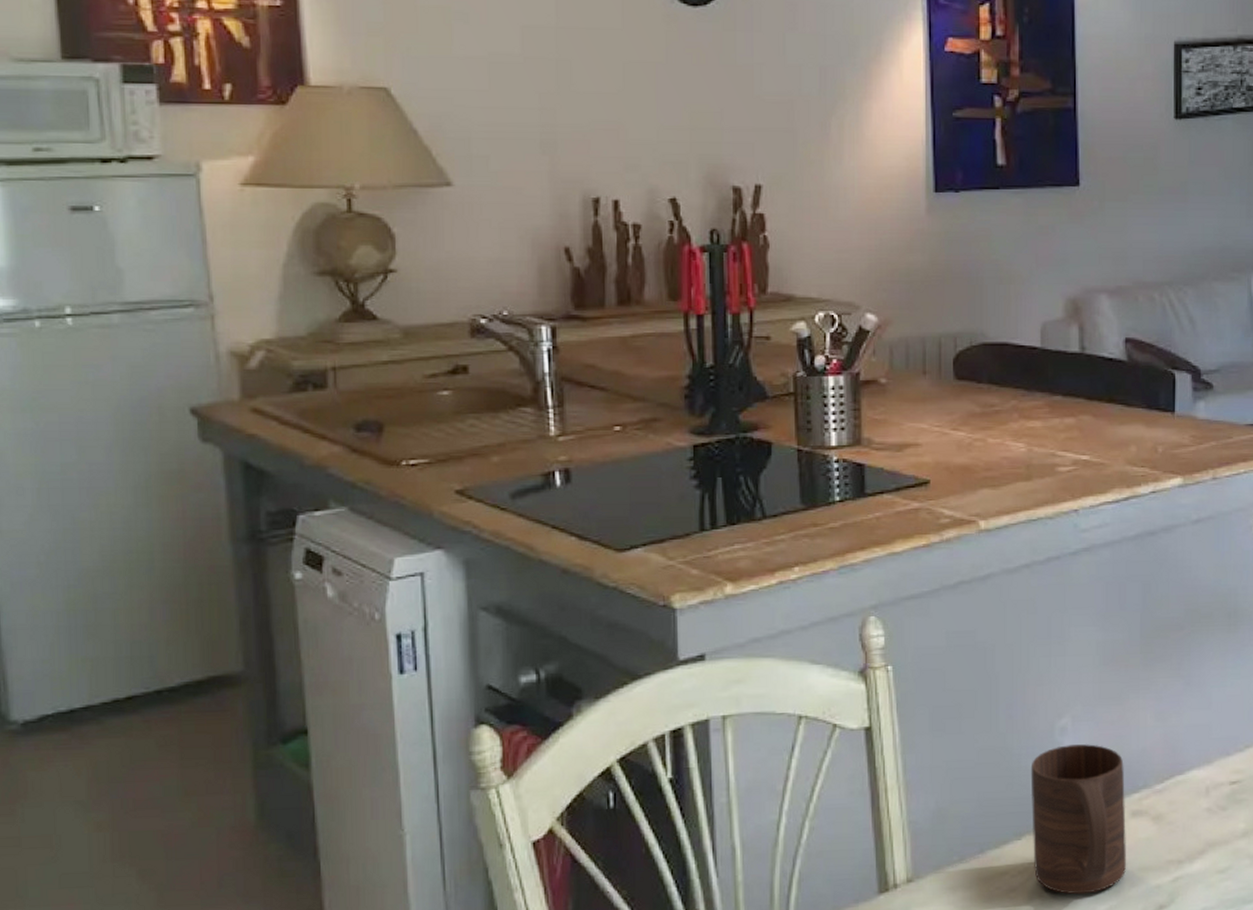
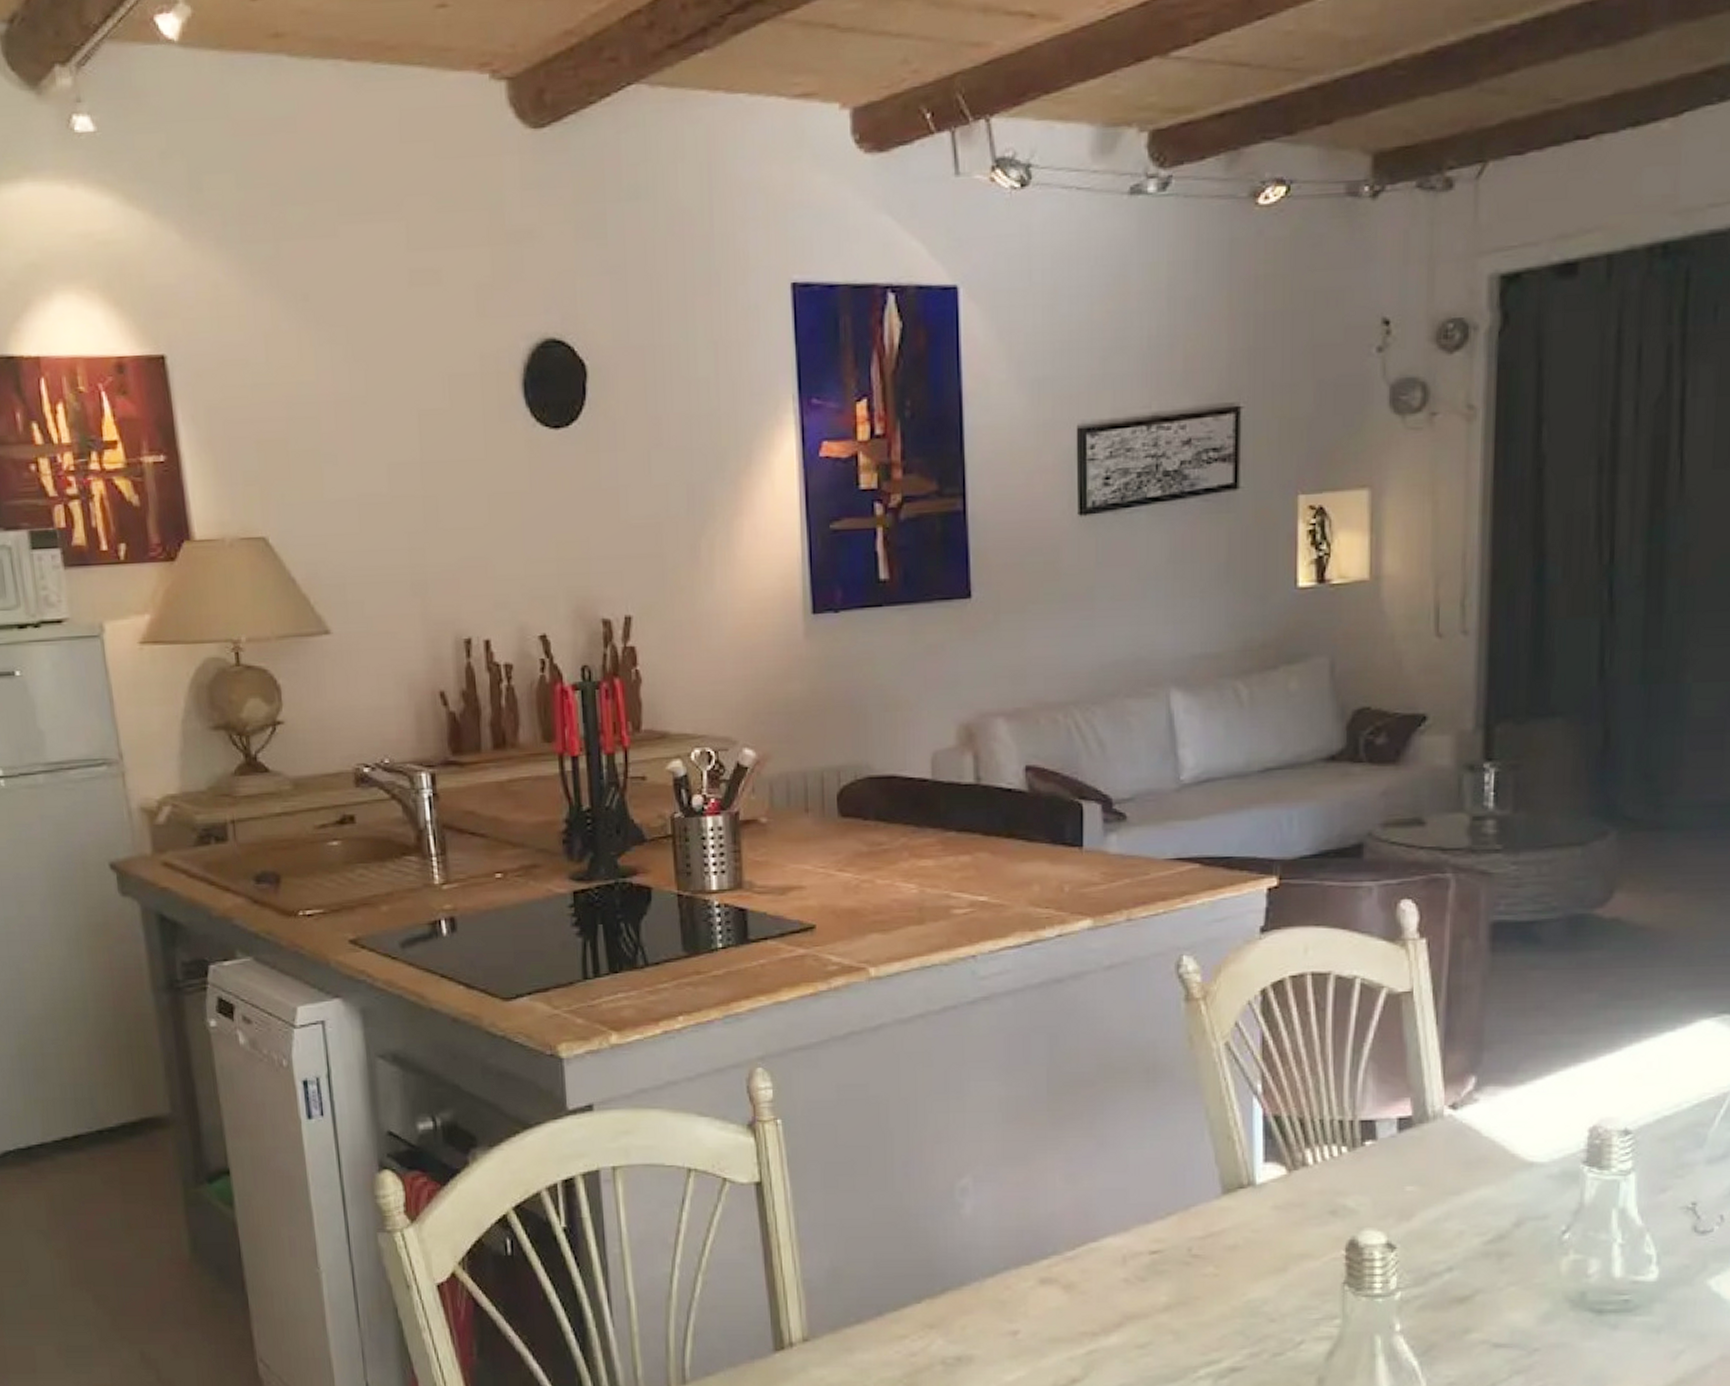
cup: present [1030,744,1126,895] -> none [929,1206,1035,1363]

